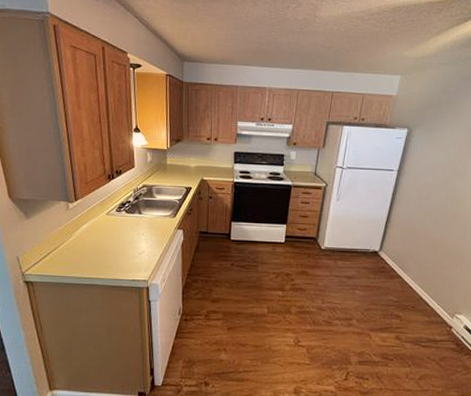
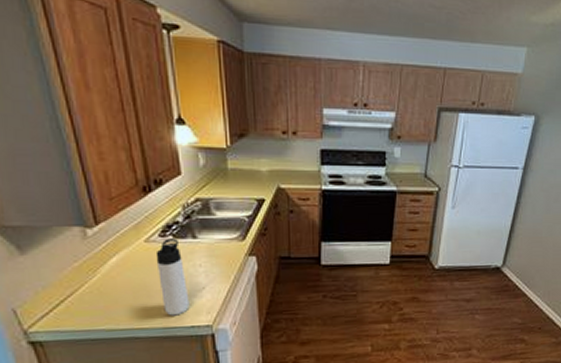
thermos bottle: none [112,213,133,271] -> present [155,238,190,316]

